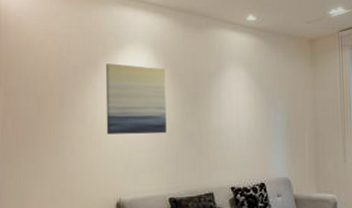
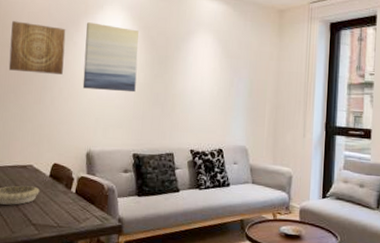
wall art: none [16,67,82,123] -> present [8,21,66,74]

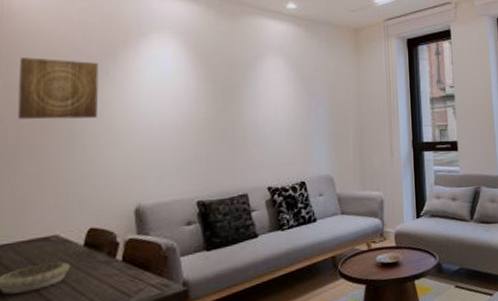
wall art: present [82,22,139,93] -> none [125,53,196,132]

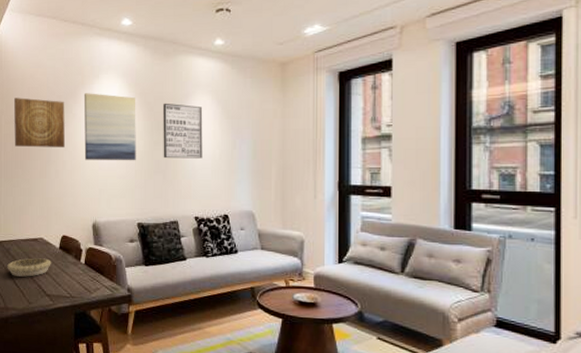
wall art: none [125,53,196,132] -> present [83,93,136,161]
wall art: none [229,65,276,126] -> present [163,103,203,159]

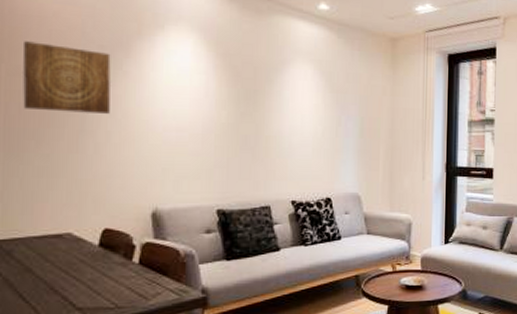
decorative bowl: present [7,258,51,277] -> none [8,260,85,288]
wall art: present [83,93,136,161] -> none [140,46,218,135]
wall art: present [163,103,203,159] -> none [252,68,303,135]

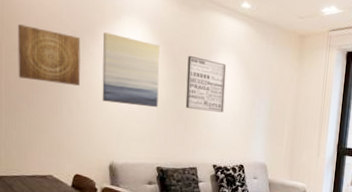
wall art: none [140,46,218,135] -> present [102,32,161,108]
wall art: none [252,68,303,135] -> present [185,55,227,113]

